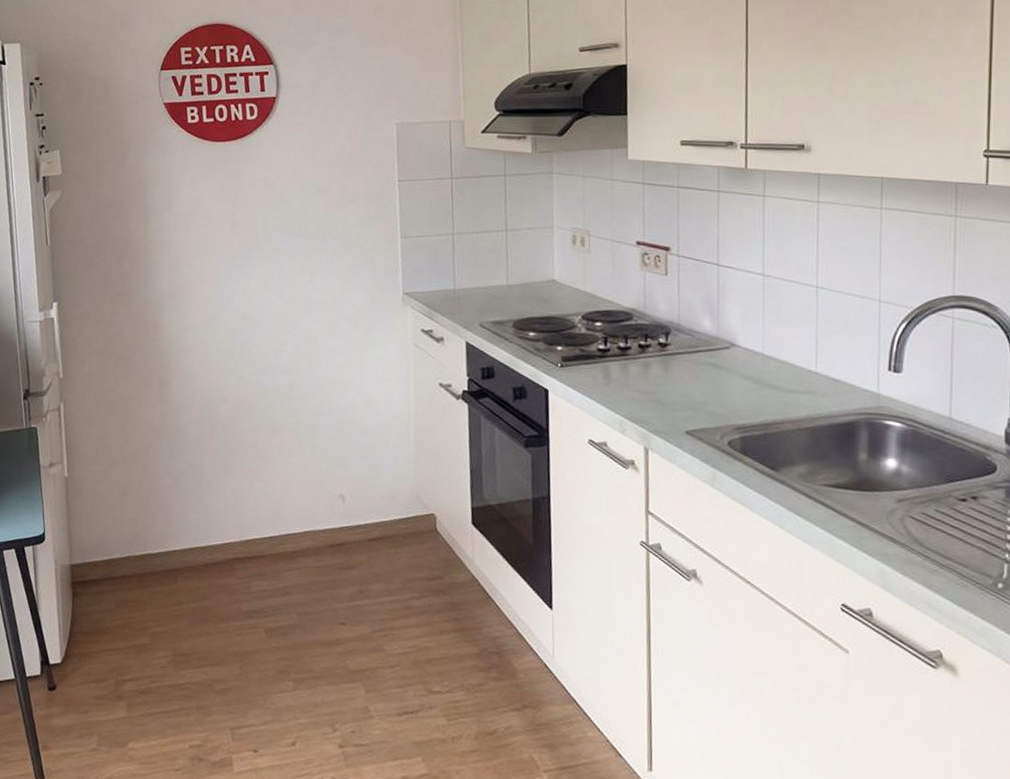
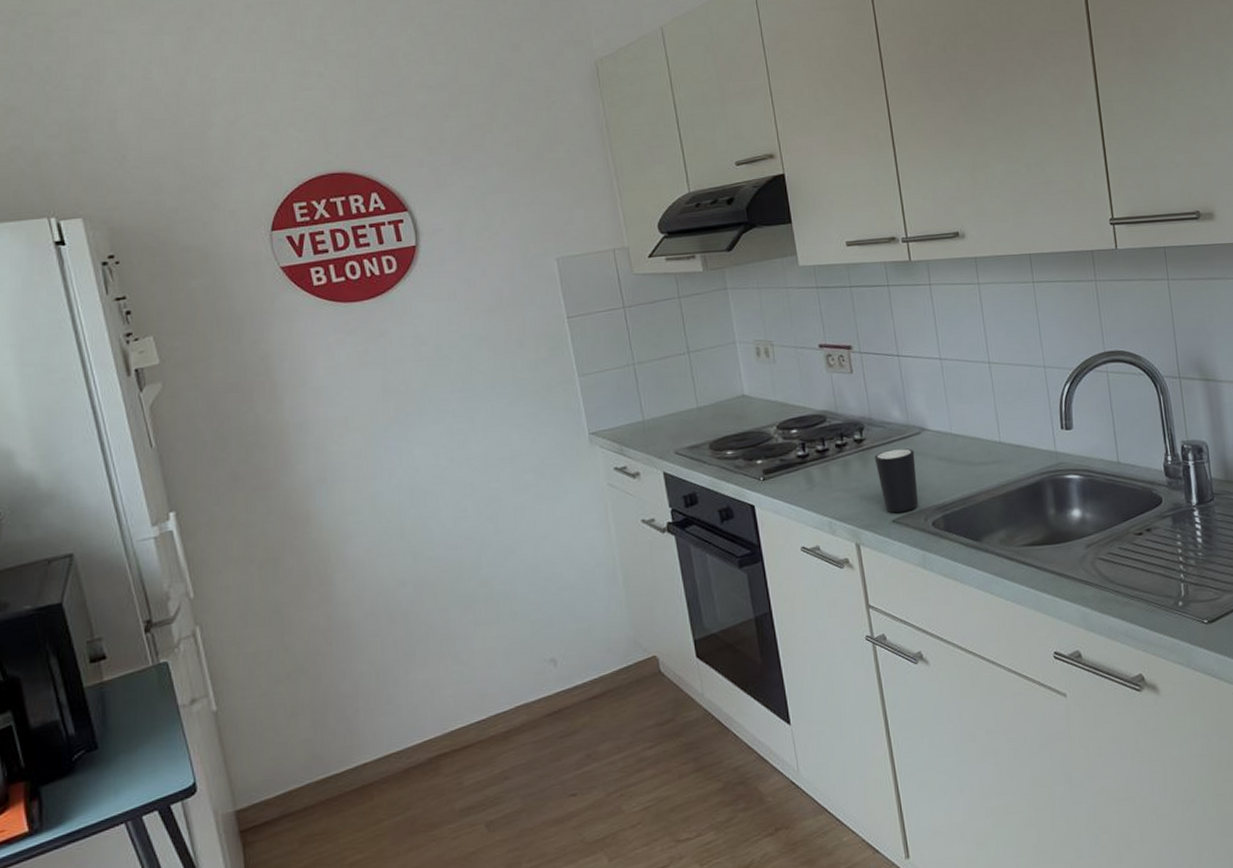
mug: none [676,359,720,425] -> present [874,448,918,513]

